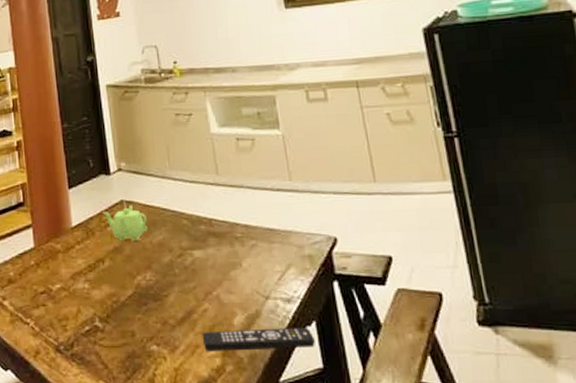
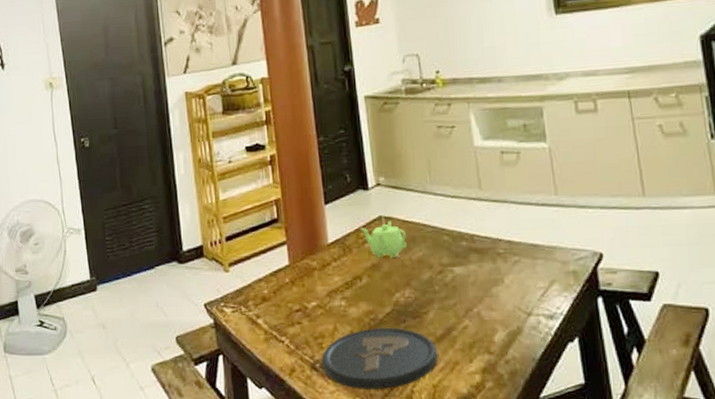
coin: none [66,310,179,372] -> present [322,327,438,389]
remote control: present [202,328,315,351] -> none [461,344,577,368]

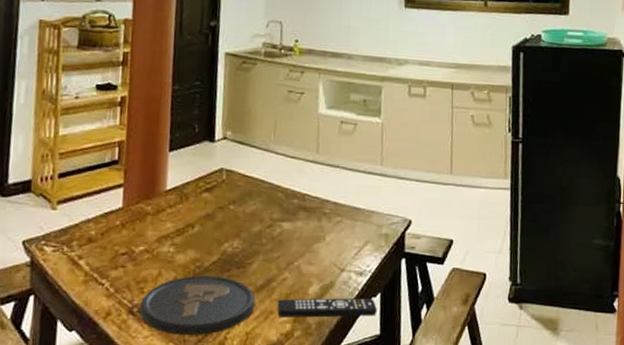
teapot: present [360,220,407,258] -> none [200,173,244,209]
remote control: none [461,344,577,368] -> present [277,298,377,318]

